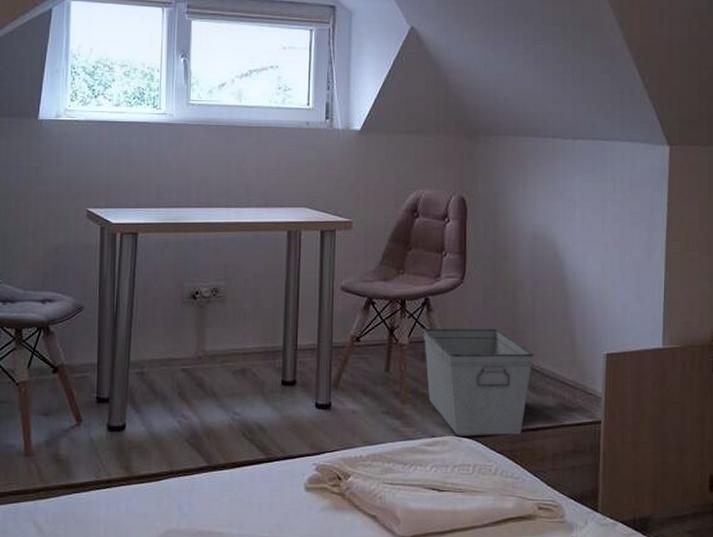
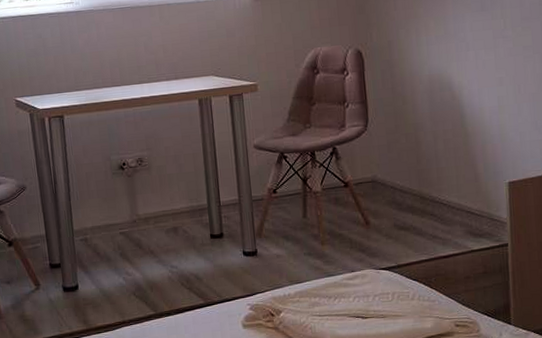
storage bin: present [423,329,534,435] -> none [333,169,440,268]

